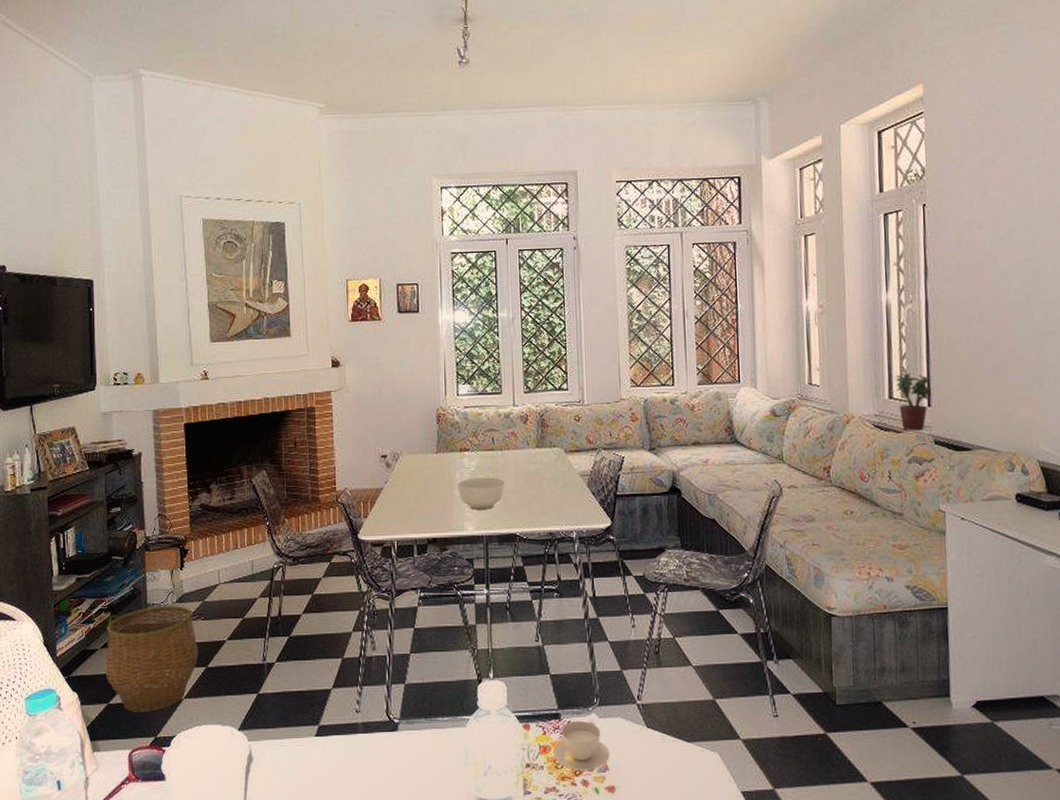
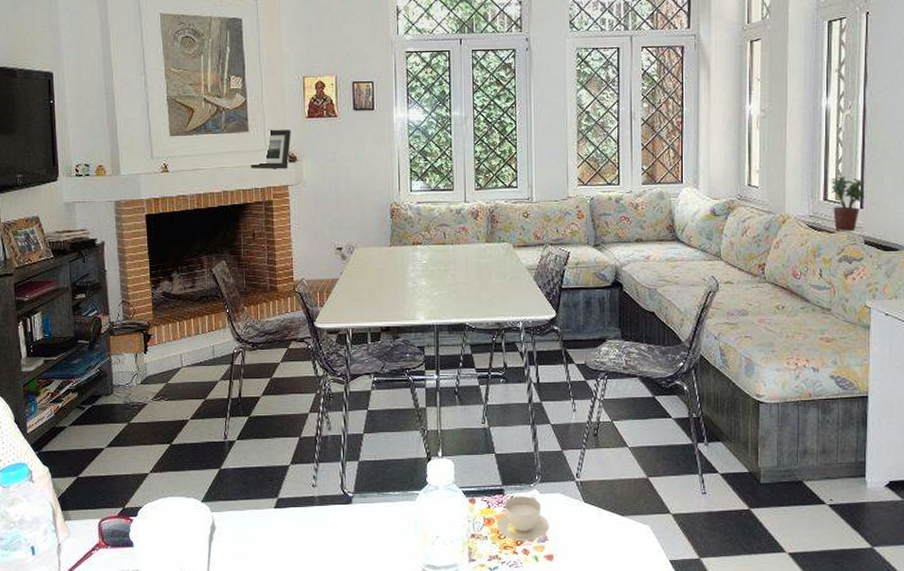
basket: present [105,605,198,713] -> none [74,387,163,486]
picture frame: none [292,334,334,375] -> present [250,130,291,170]
bowl: present [457,477,504,510] -> none [409,270,455,301]

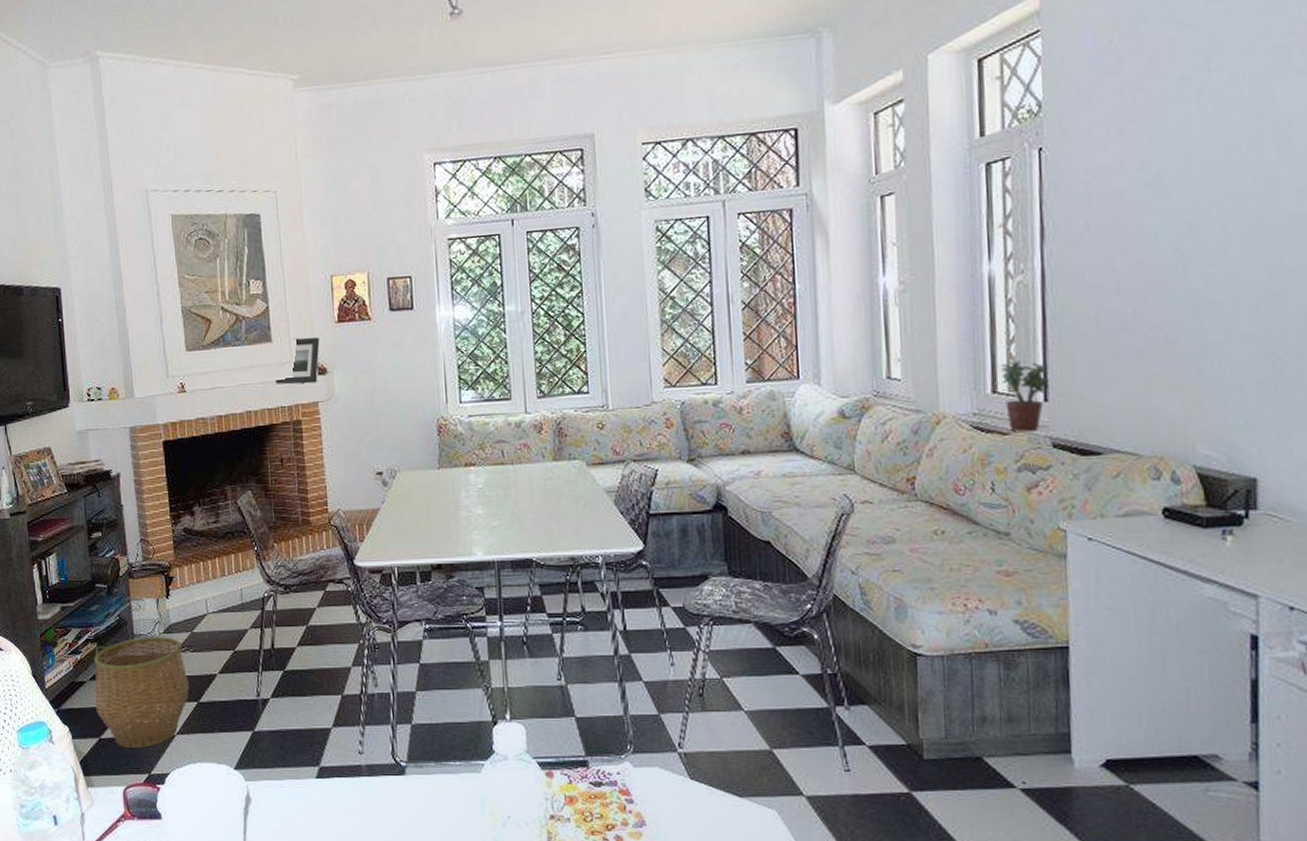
basket: none [74,387,163,486] -> present [94,636,189,749]
teacup: present [497,496,549,540] -> none [581,770,647,825]

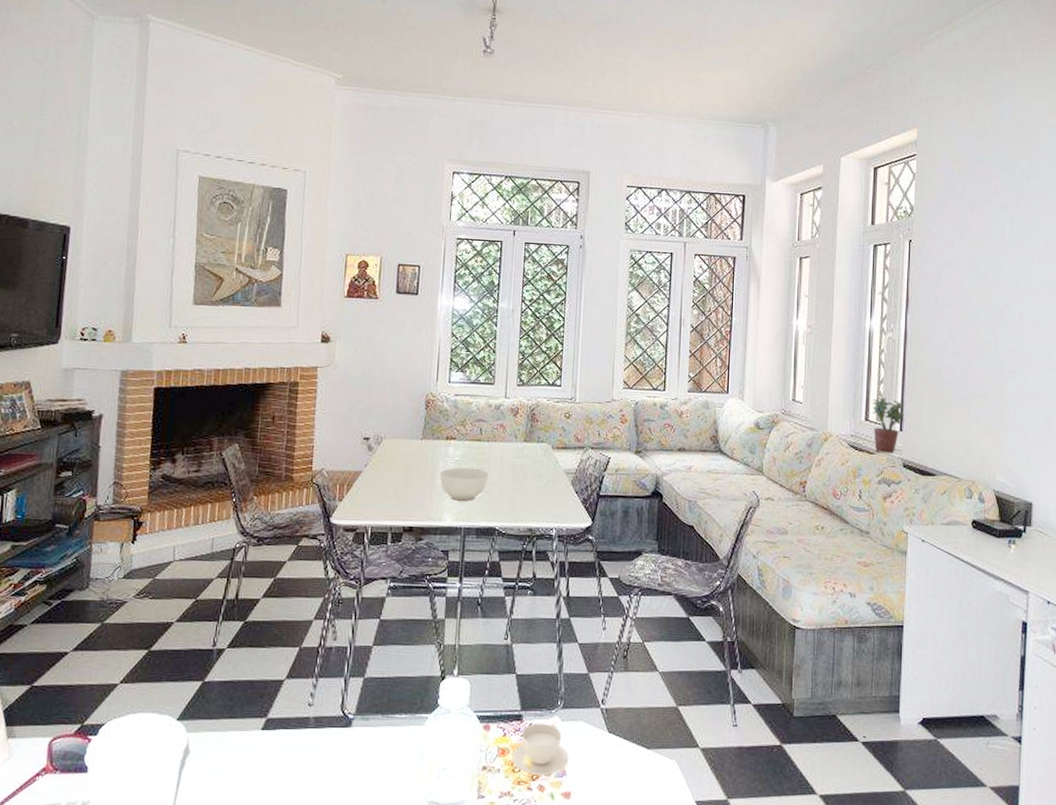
basket: present [94,636,189,749] -> none [32,581,142,698]
picture frame: present [275,338,320,385] -> none [278,307,327,350]
bowl: none [462,495,517,532] -> present [439,467,488,501]
teacup: none [581,770,647,825] -> present [512,724,569,775]

